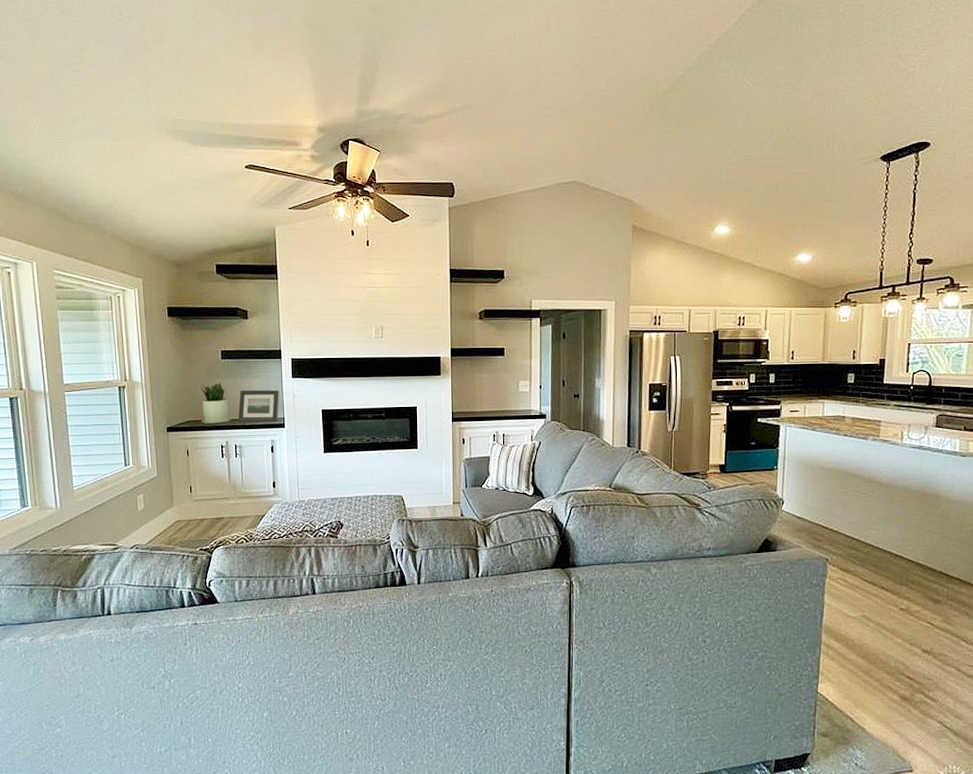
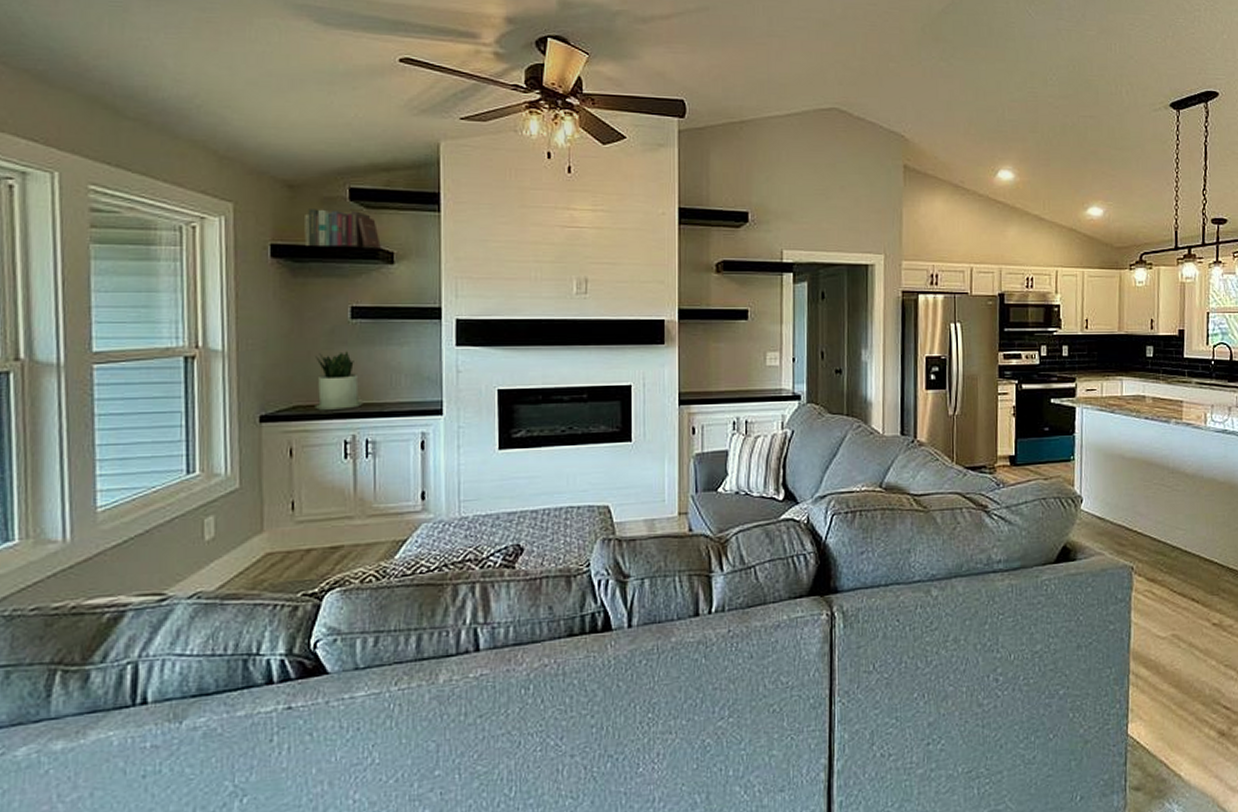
books: none [188,281,239,310] -> present [304,209,381,249]
picture frame: present [238,390,280,422] -> none [372,362,436,408]

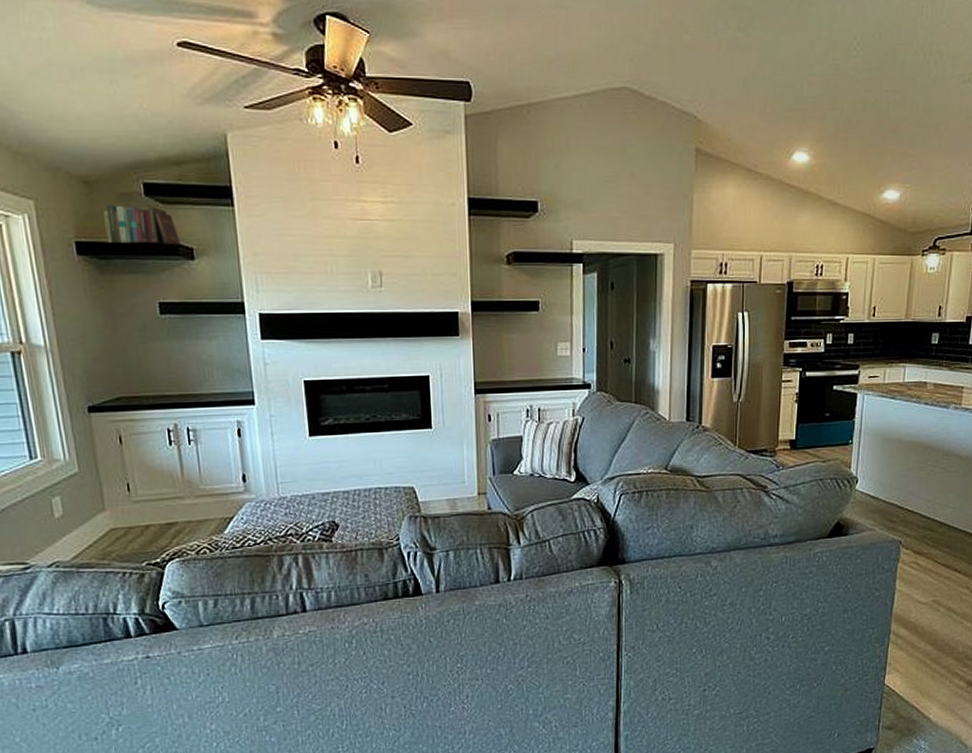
planter: present [315,351,363,411] -> none [131,346,181,402]

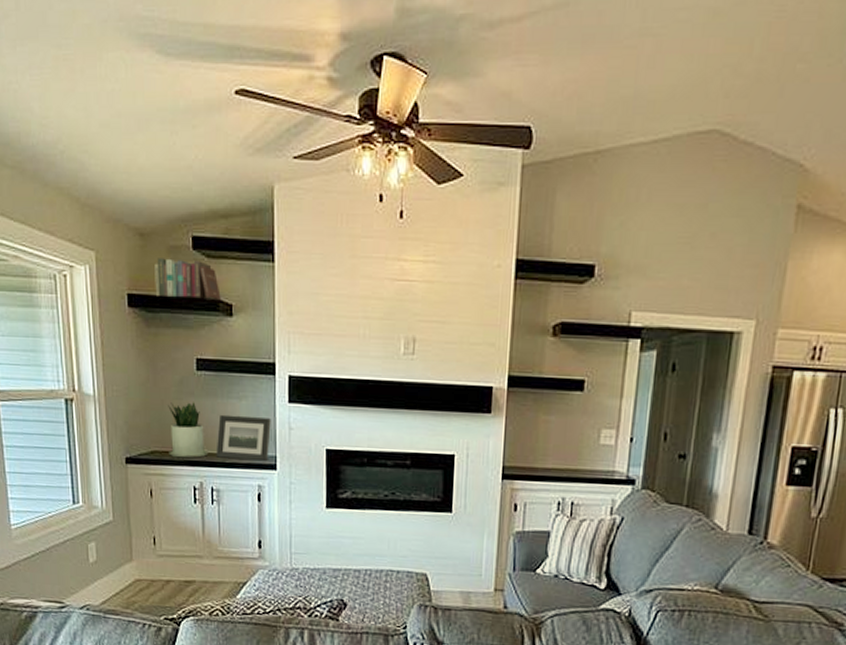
planter: none [131,346,181,402] -> present [168,402,209,459]
picture frame: none [188,355,246,398] -> present [216,414,271,462]

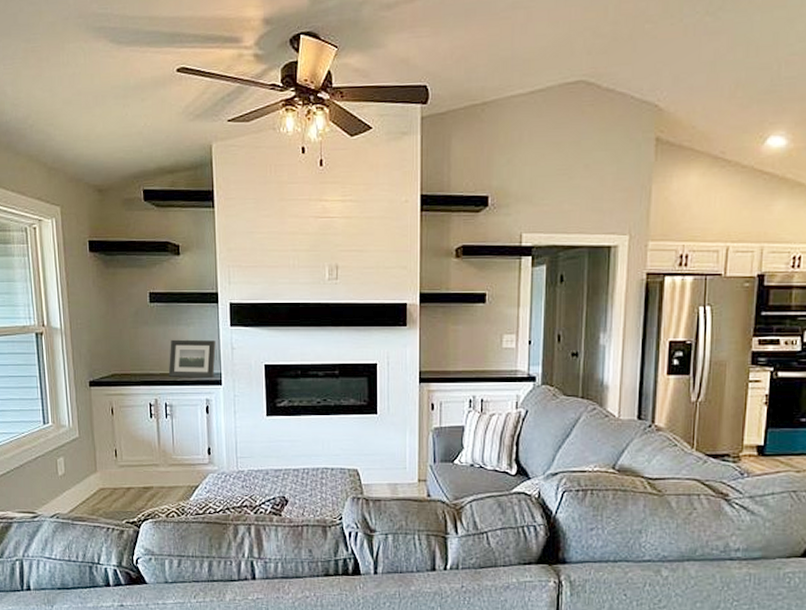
books: present [155,258,221,301] -> none [112,209,169,244]
planter: present [168,402,209,459] -> none [125,330,162,379]

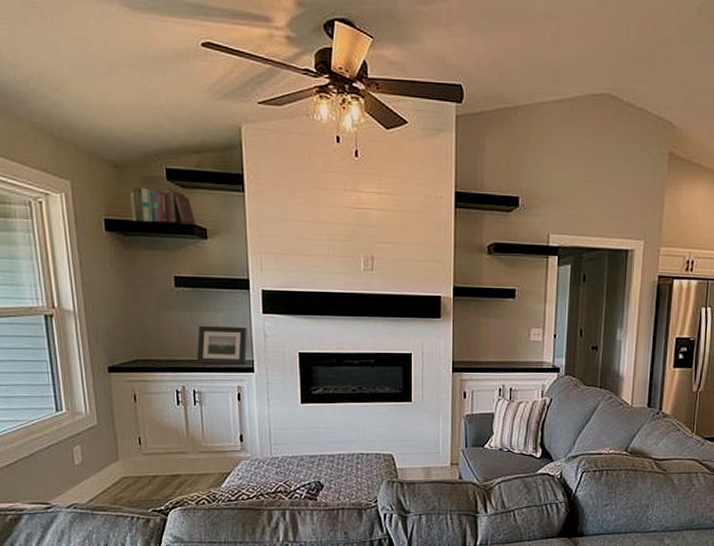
books: none [112,209,169,244] -> present [130,187,196,226]

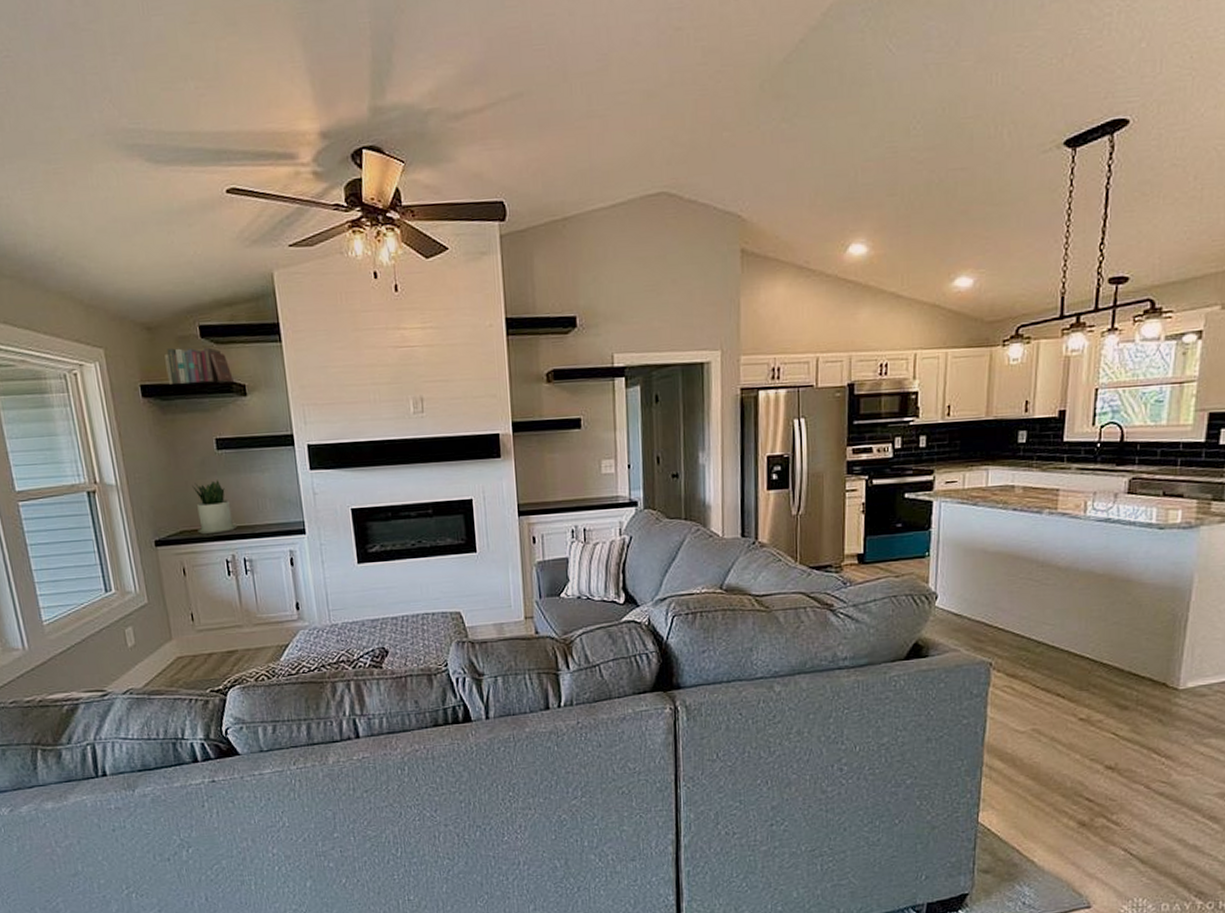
planter: none [148,315,190,366] -> present [192,480,238,535]
picture frame: present [196,325,248,366] -> none [244,486,297,529]

